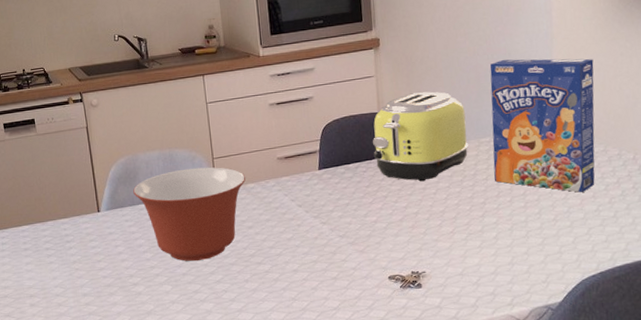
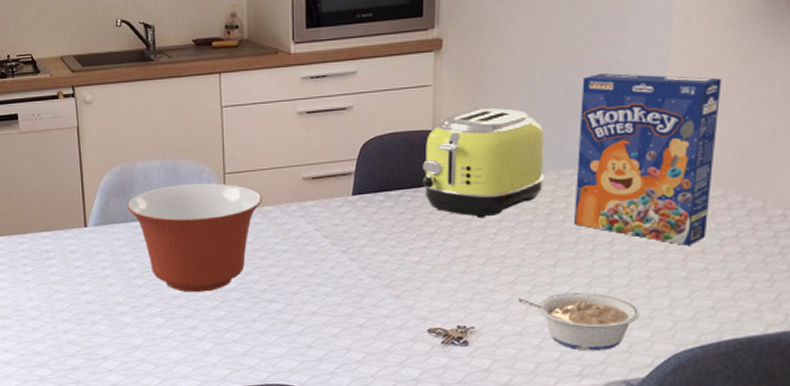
legume: none [456,236,552,284] -> present [517,293,640,351]

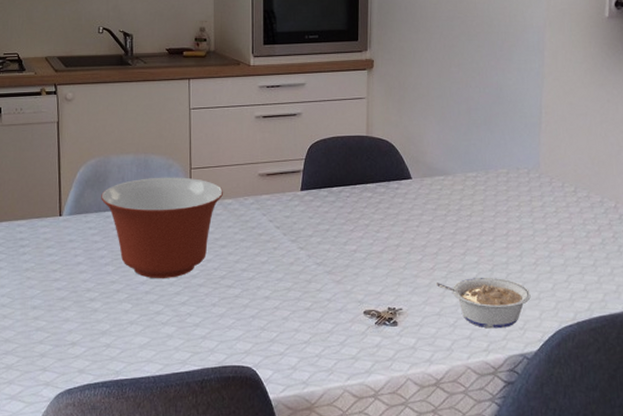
toaster: present [422,108,546,218] -> none [358,119,456,213]
cereal box: present [575,73,722,245] -> none [478,95,582,237]

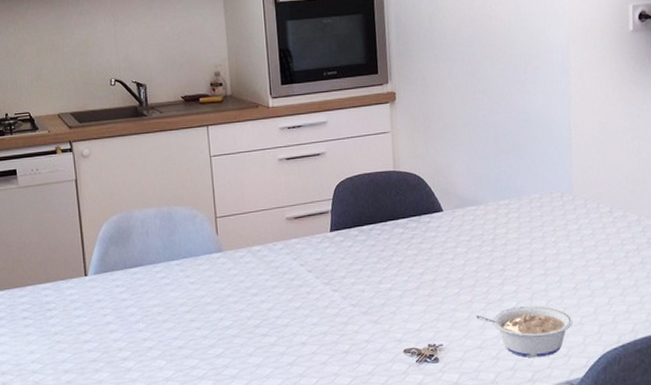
mixing bowl: present [101,177,224,278] -> none [126,227,252,333]

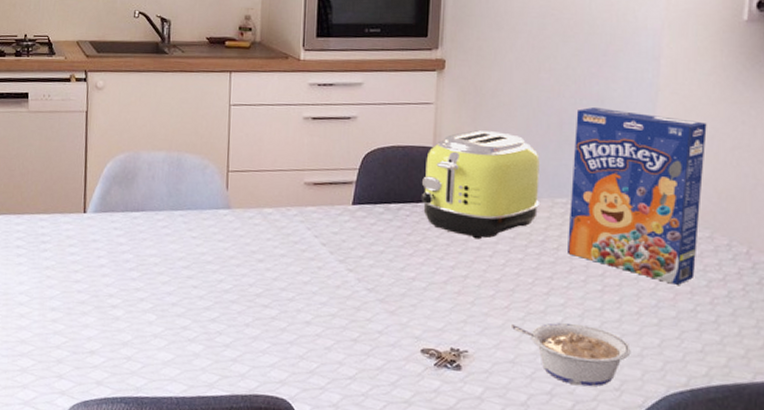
toaster: none [388,150,488,246] -> present [421,130,541,240]
cereal box: none [508,118,615,260] -> present [568,107,707,285]

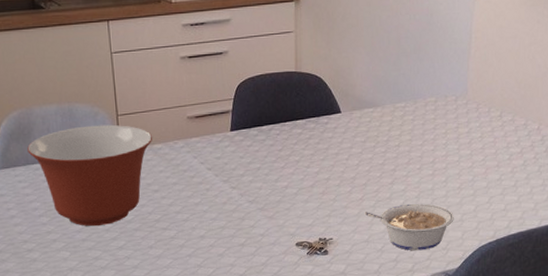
mixing bowl: none [128,178,264,291] -> present [27,124,153,226]
toaster: present [421,130,541,240] -> none [288,51,385,147]
cereal box: present [568,107,707,285] -> none [406,21,511,161]

